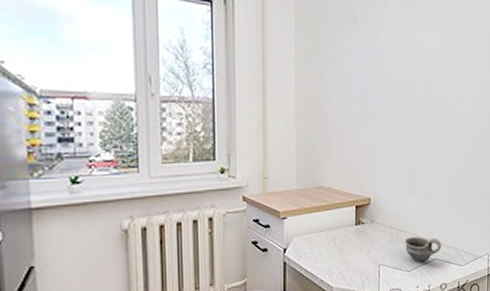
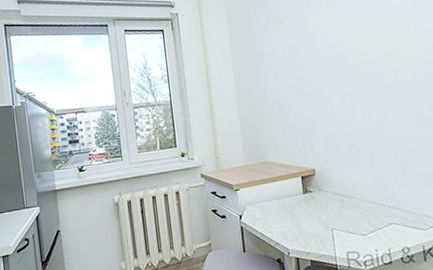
cup: present [404,236,442,263] -> none [355,202,398,227]

